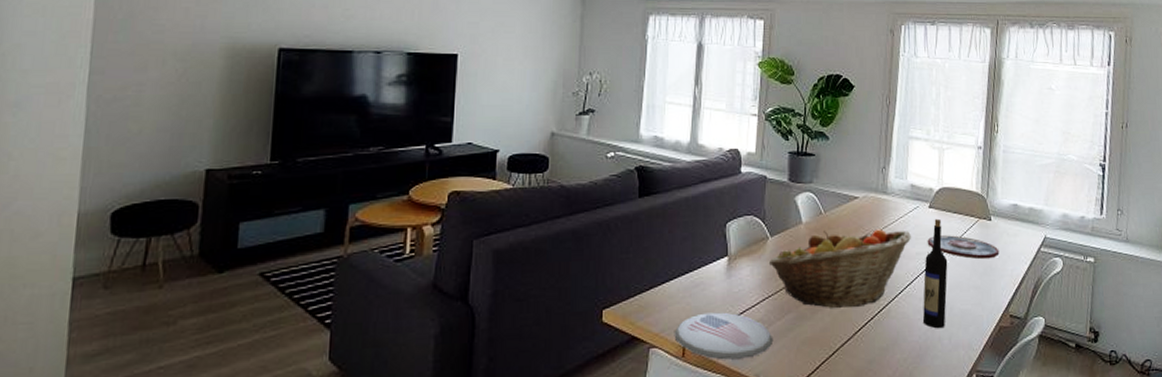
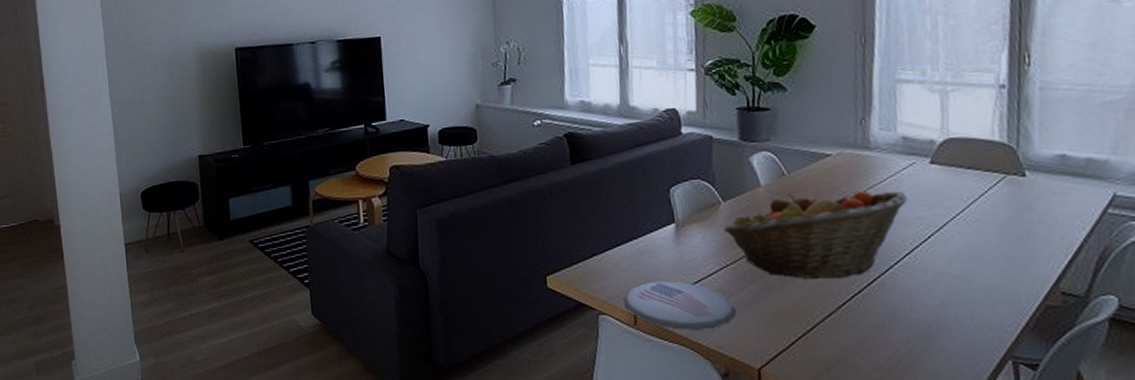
wine bottle: present [922,218,948,329] -> none [928,176,964,306]
plate: present [927,235,1000,260] -> none [930,195,1041,224]

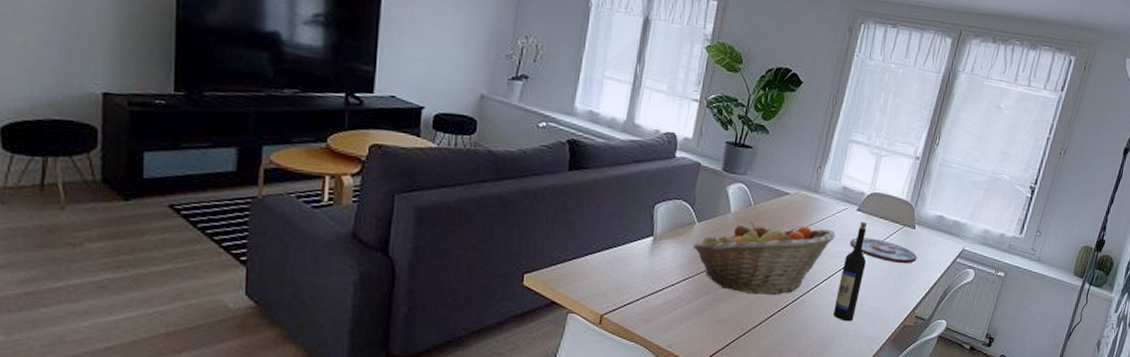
plate: present [624,281,737,330] -> none [594,286,689,331]
wine bottle: none [928,176,964,306] -> present [832,221,867,322]
plate: none [930,195,1041,224] -> present [849,237,918,264]

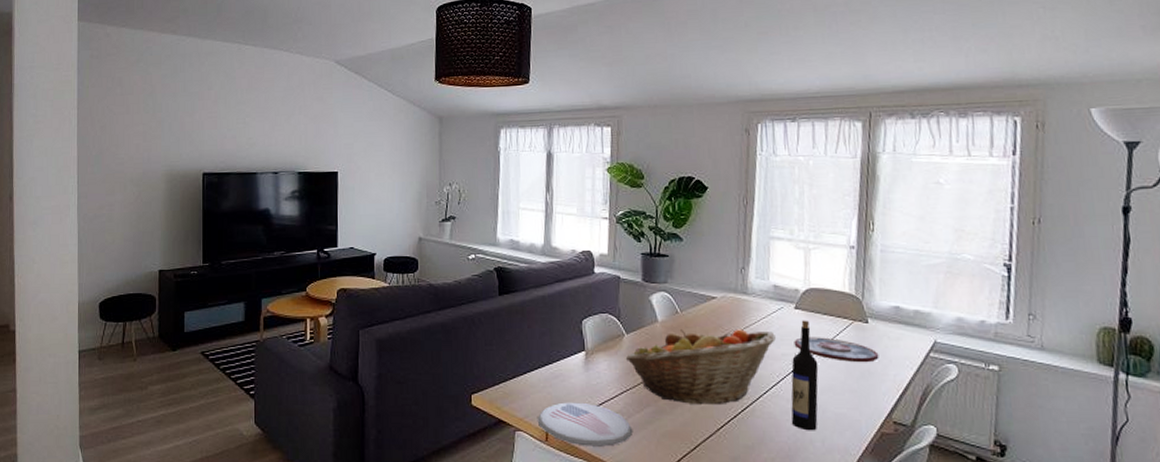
plate: none [594,286,689,331] -> present [538,402,633,447]

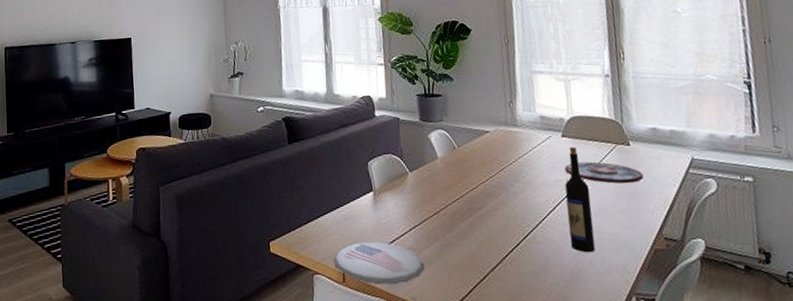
fruit basket: present [625,329,776,404] -> none [411,159,548,236]

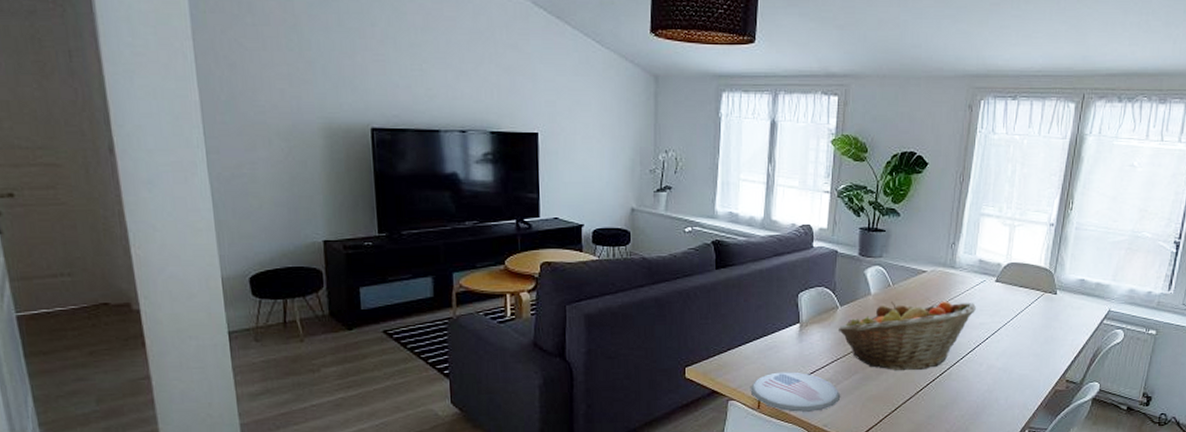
fruit basket: none [411,159,548,236] -> present [837,301,976,370]
wine bottle: present [564,146,596,253] -> none [981,292,1010,391]
plate: present [564,161,644,184] -> none [991,307,1062,330]

